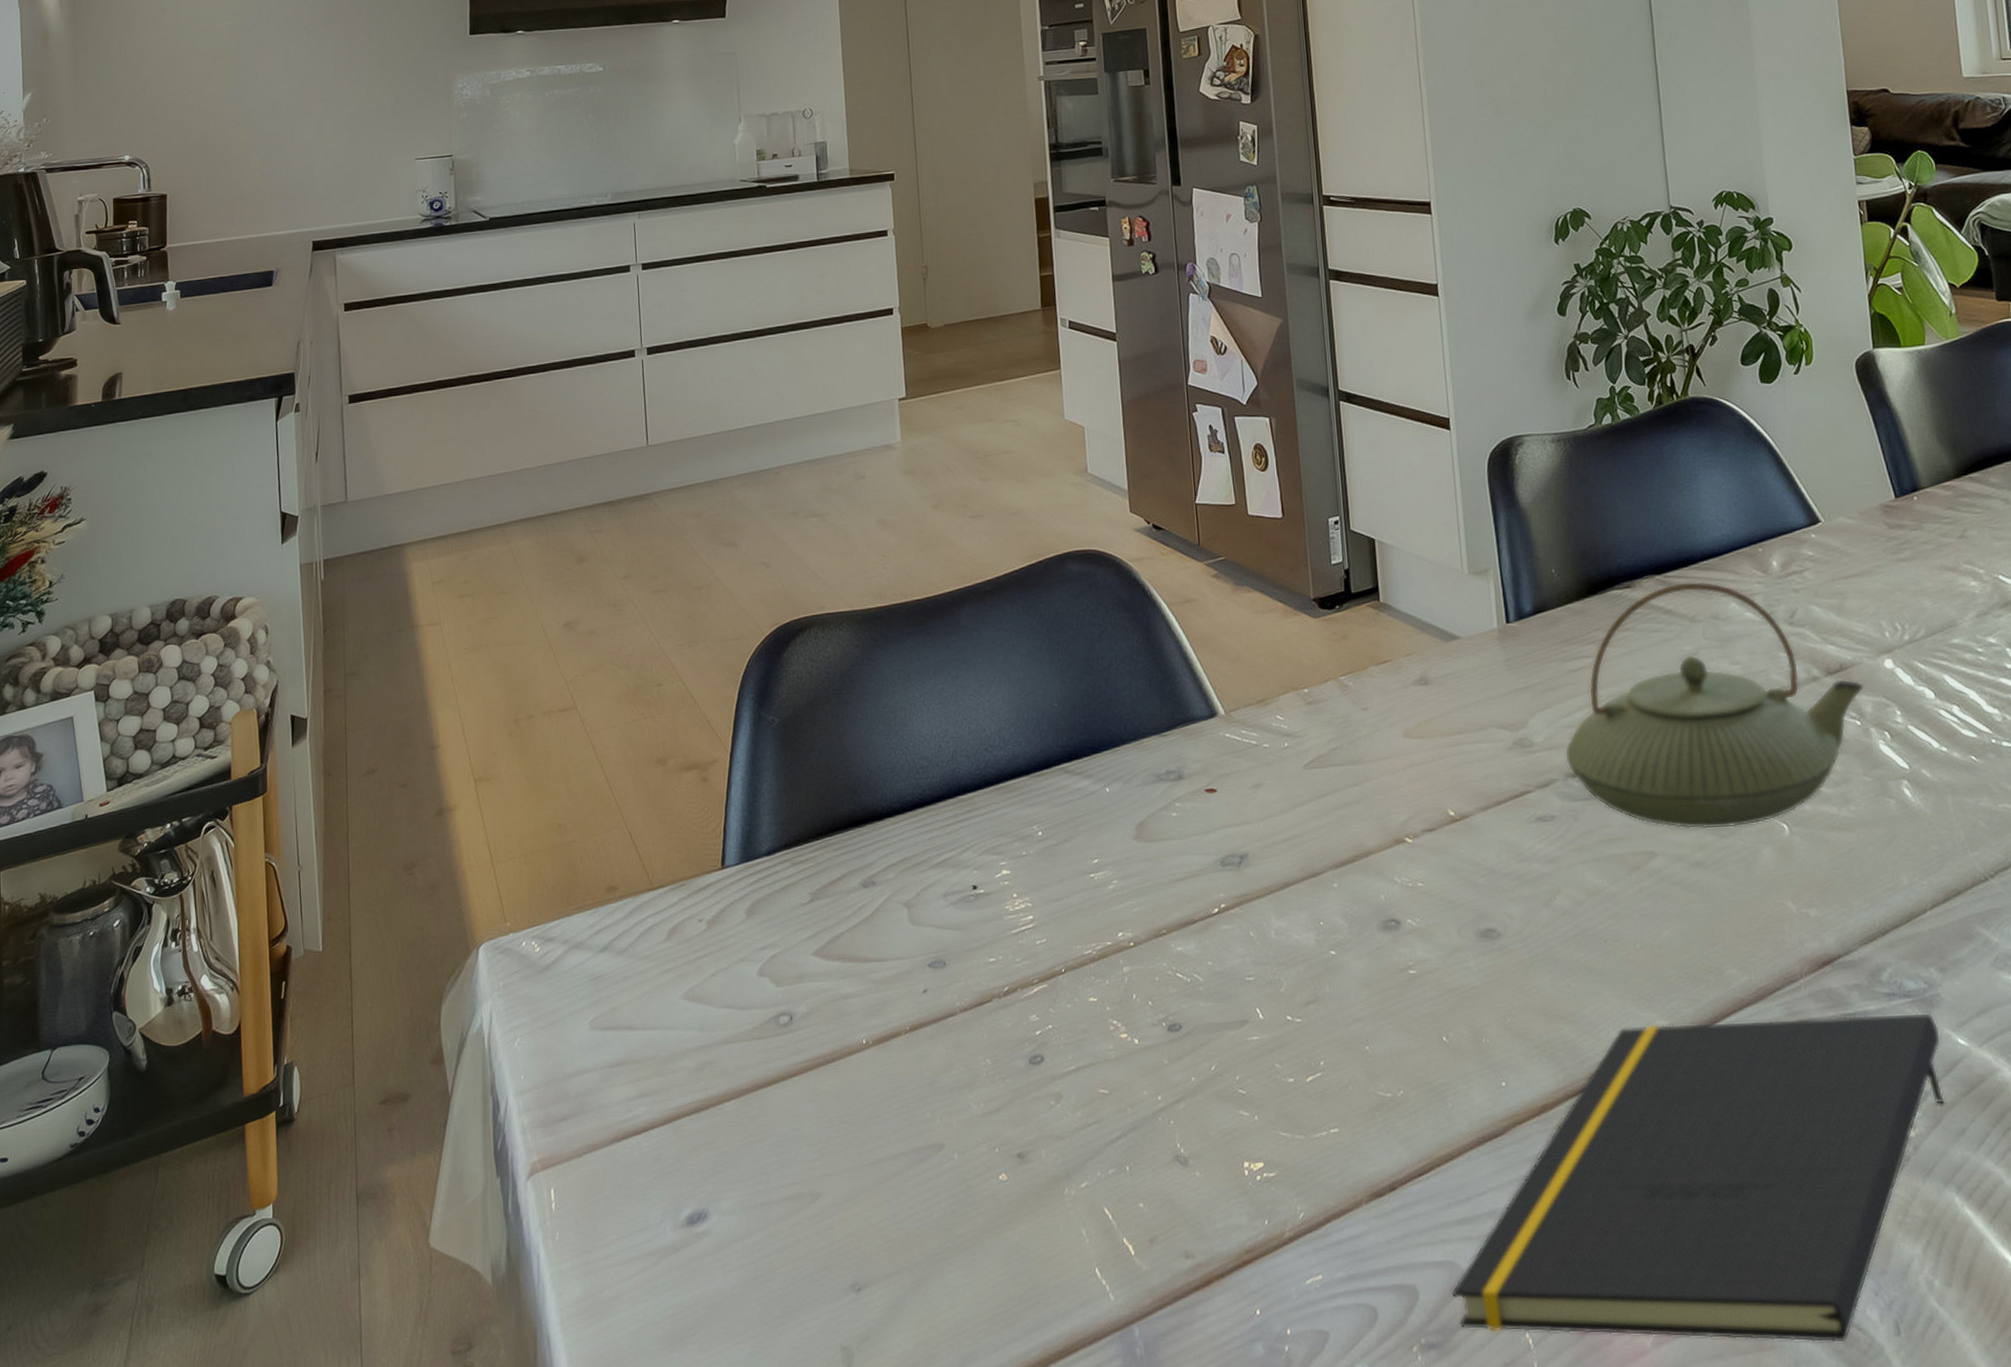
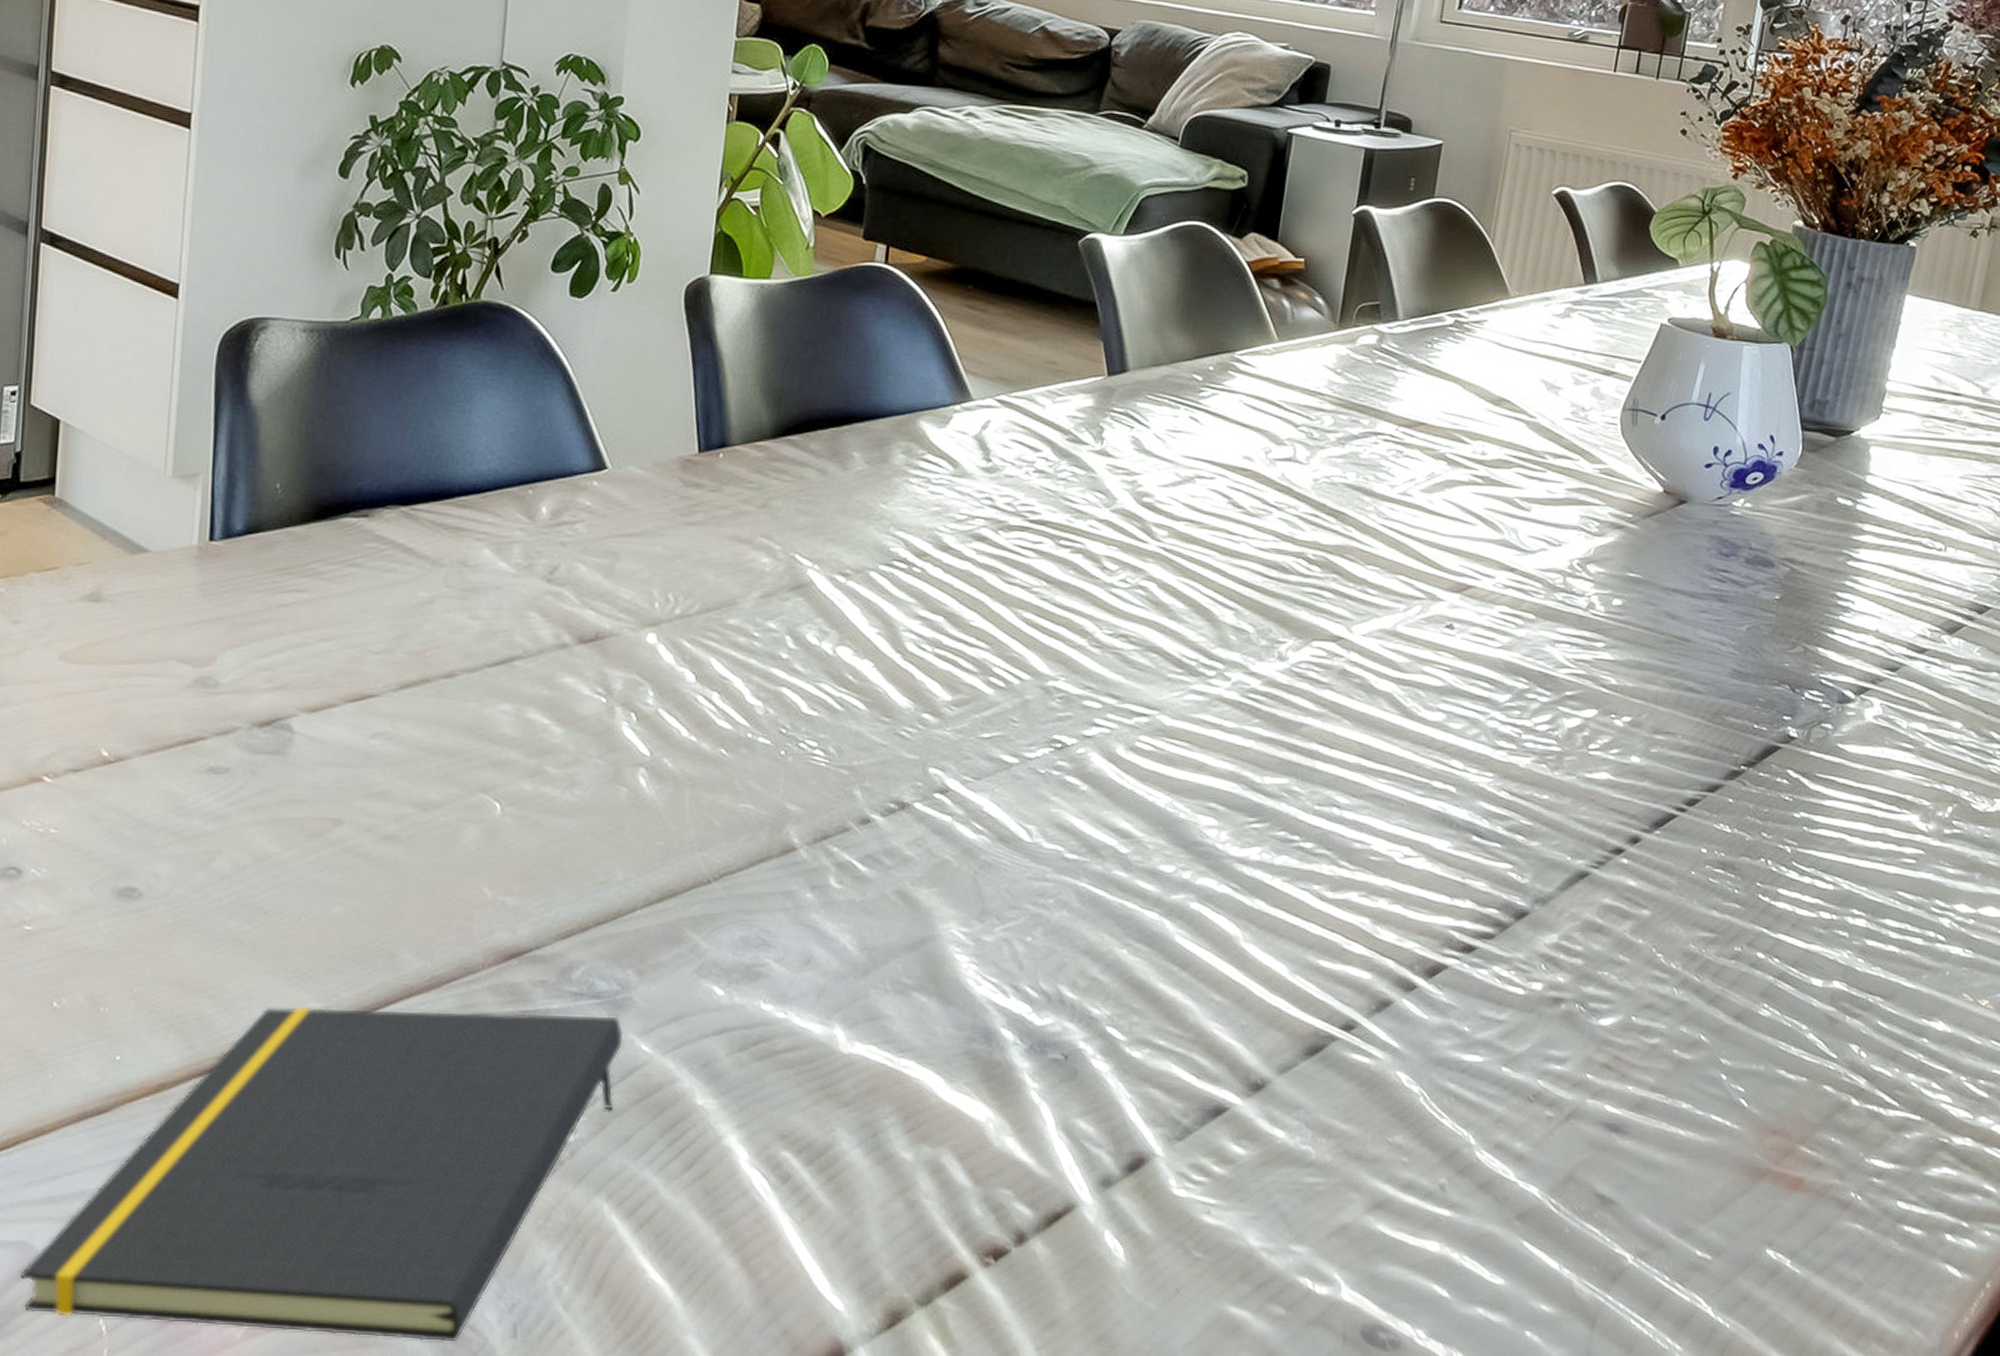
teapot: present [1564,580,1865,830] -> none [253,517,619,802]

